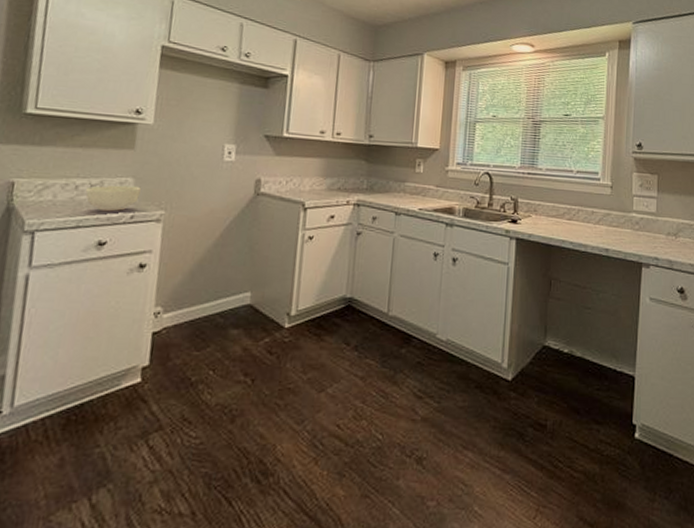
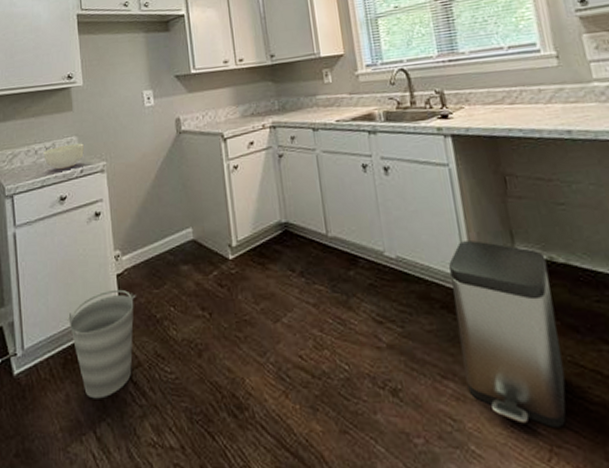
bucket: none [77,348,172,463] -> present [66,289,136,399]
pedal bin: none [483,331,567,491] -> present [449,240,567,427]

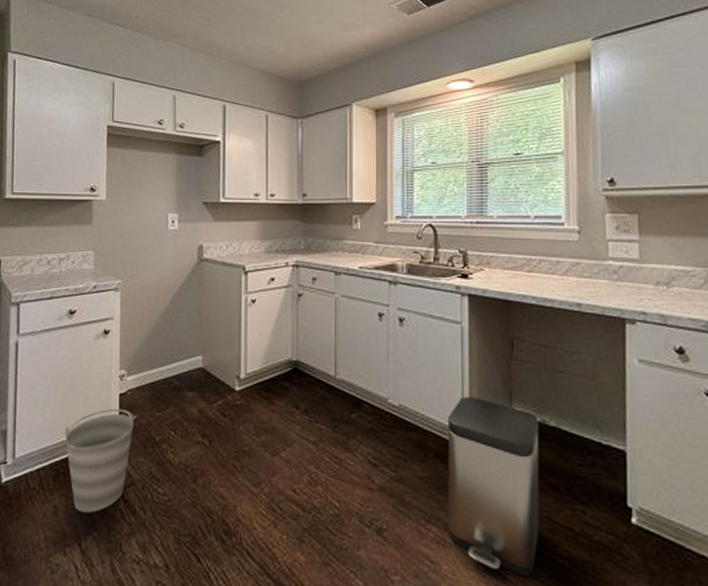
bowl: present [43,143,84,170] -> none [56,258,100,283]

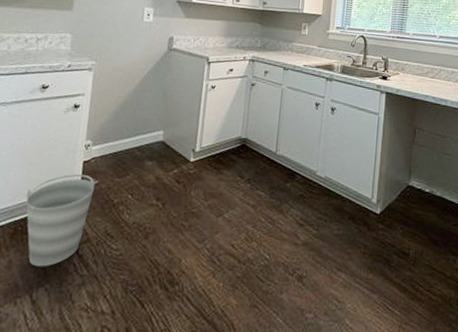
pedal bin: present [447,397,540,576] -> none [354,172,429,310]

